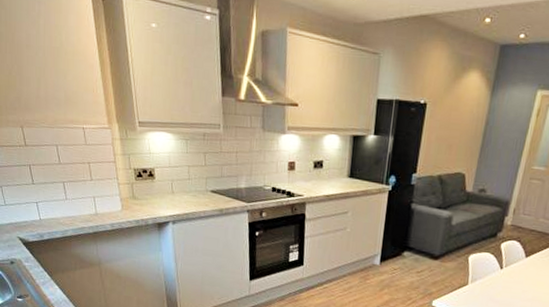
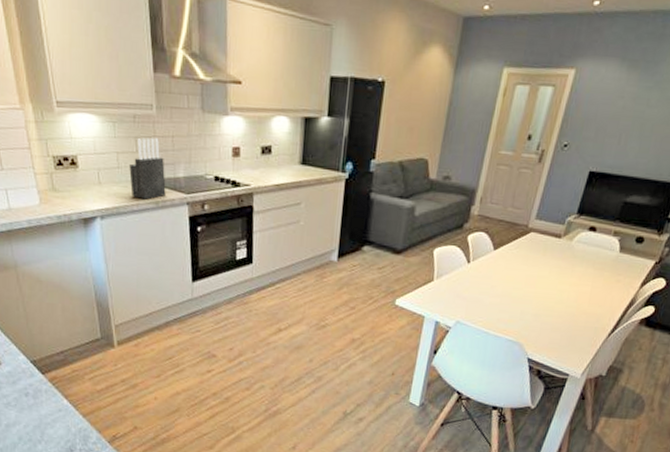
knife block: none [198,153,230,207] -> present [129,137,166,200]

